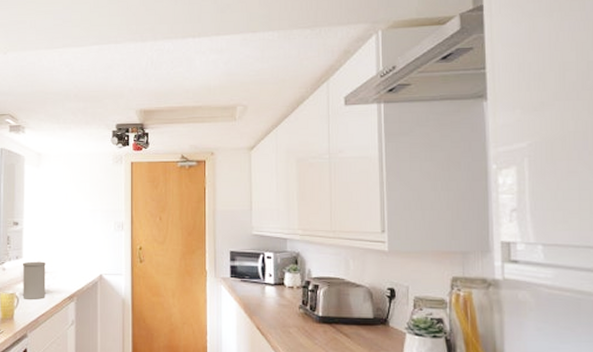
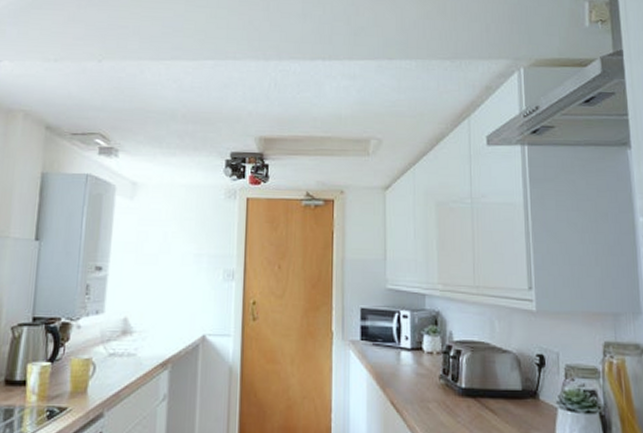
canister: present [22,261,46,301] -> none [101,317,134,368]

